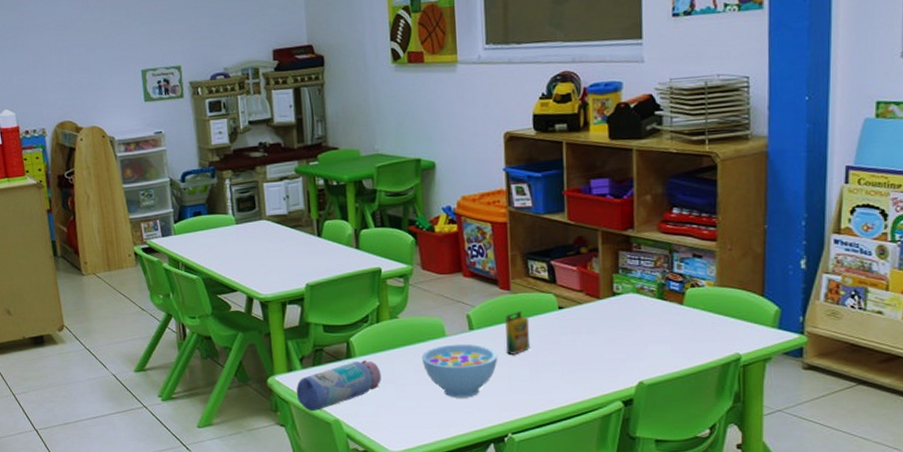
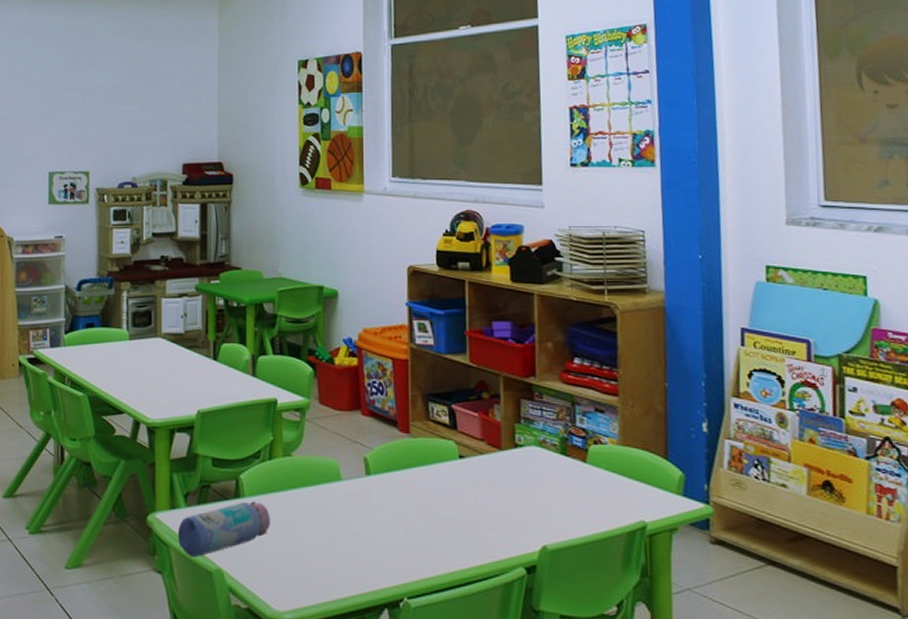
bowl: present [421,344,498,398] -> none [314,489,395,553]
crayon box: present [504,310,530,355] -> none [403,456,429,506]

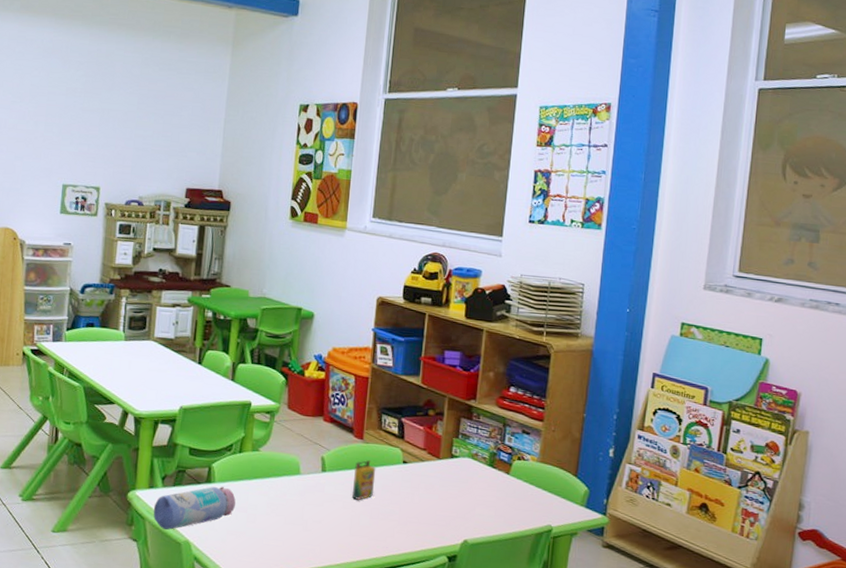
crayon box: none [403,456,429,506] -> present [351,459,376,500]

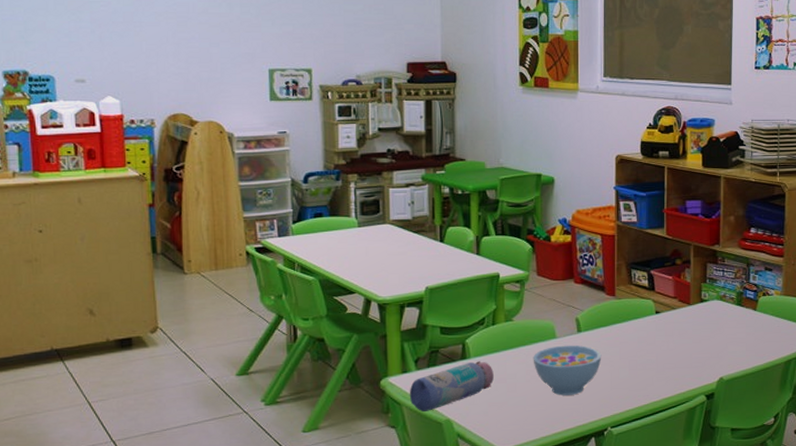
bowl: none [275,482,344,536] -> present [533,345,602,396]
crayon box: present [351,459,376,500] -> none [609,314,631,355]

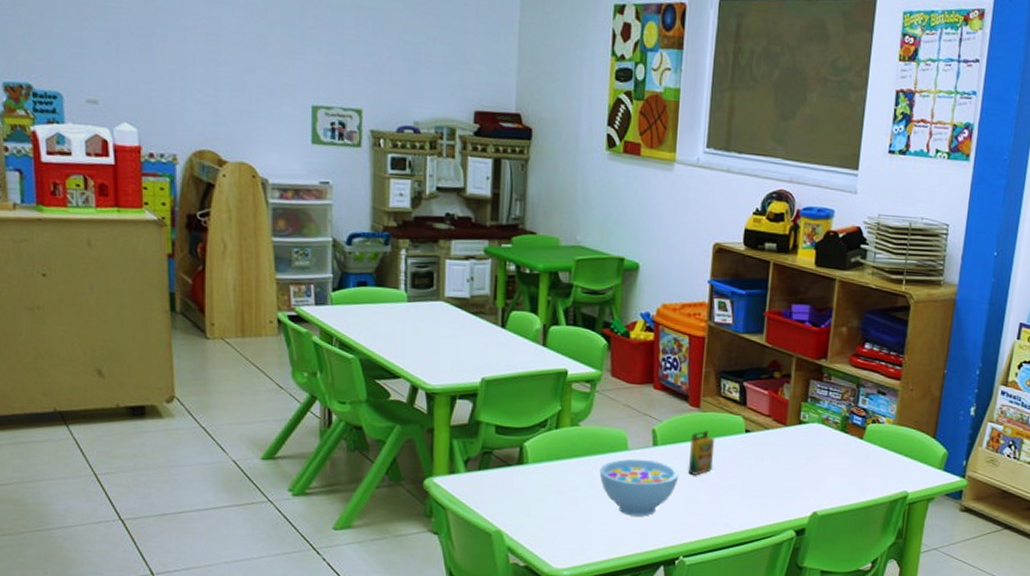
water bottle: present [409,361,494,412] -> none [456,468,554,519]
crayon box: none [609,314,631,355] -> present [687,430,715,475]

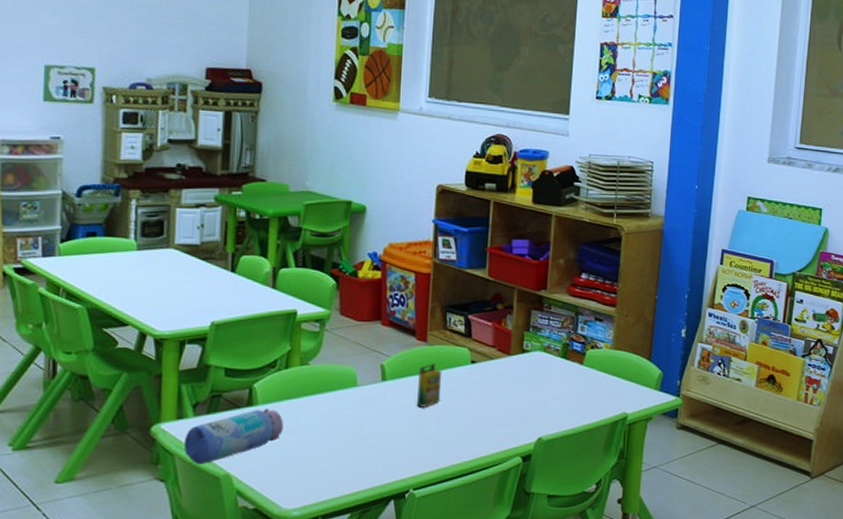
water bottle: none [456,468,554,519] -> present [183,409,283,464]
bowl: present [599,458,679,517] -> none [329,394,408,452]

